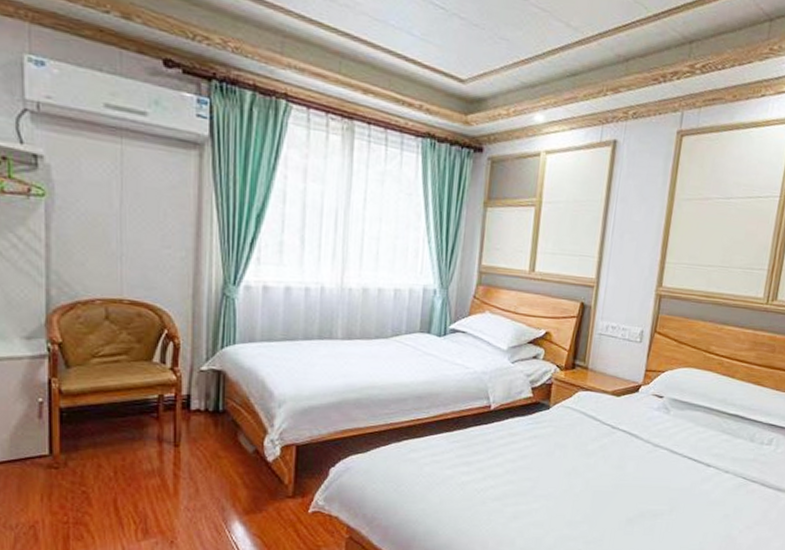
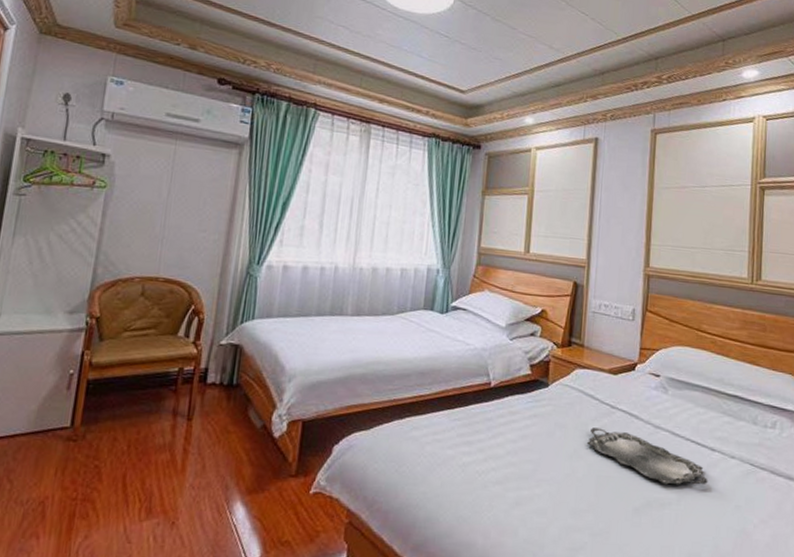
serving tray: none [586,447,701,498] -> present [587,428,708,485]

